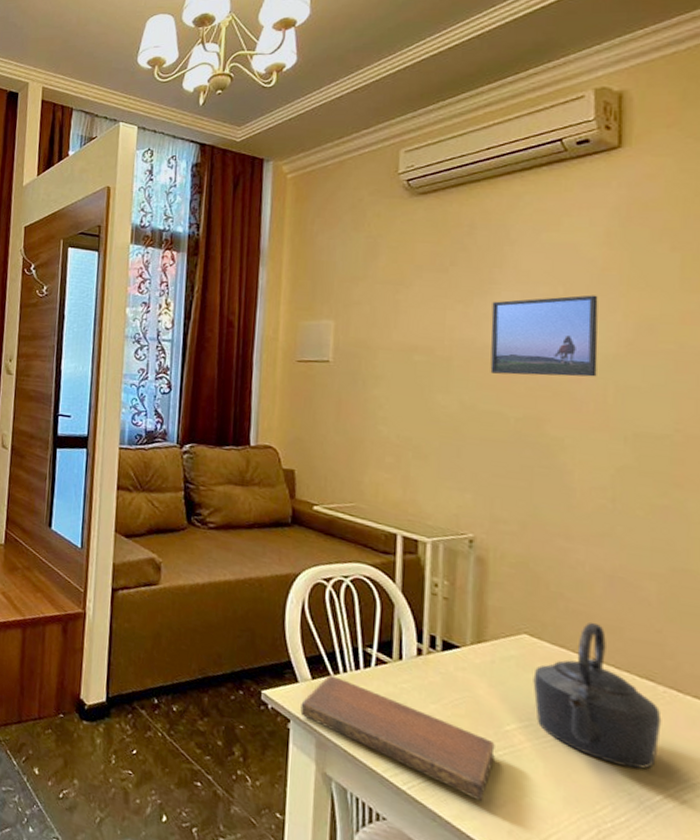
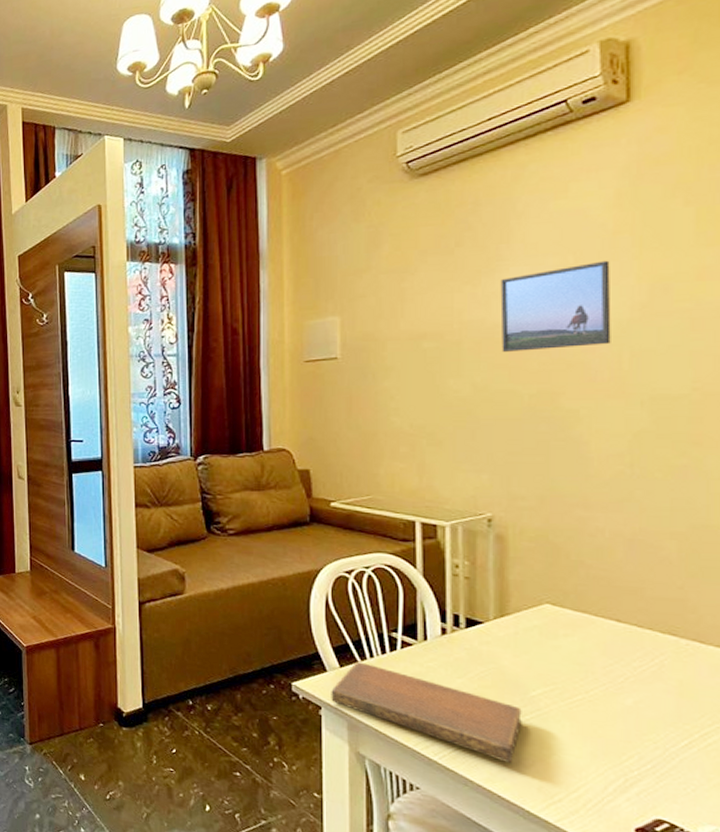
kettle: present [533,622,662,769] -> none [557,585,685,719]

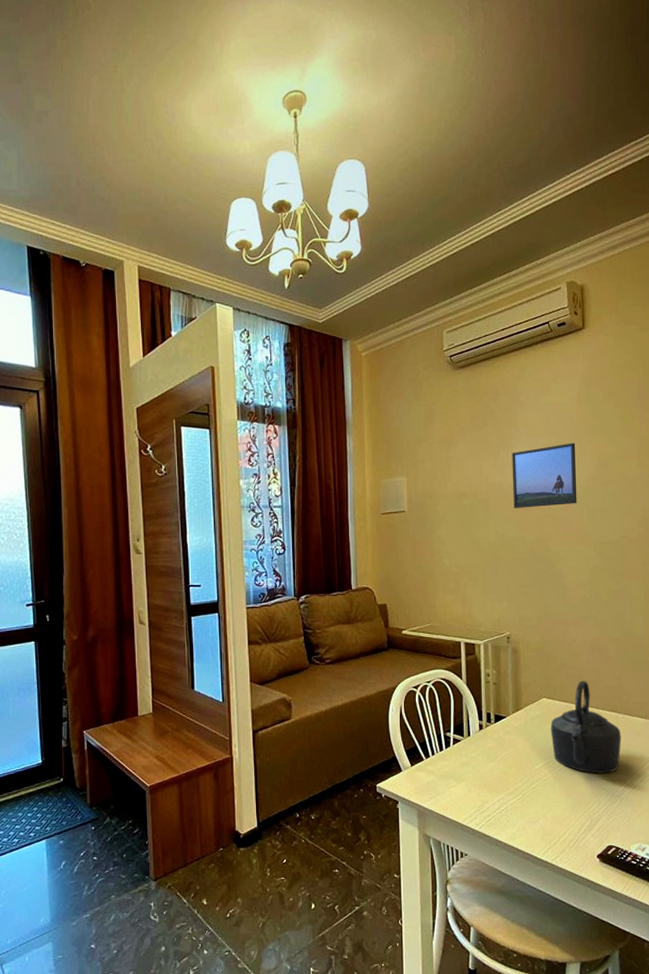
notebook: present [331,662,522,763] -> none [405,760,531,823]
kettle: none [557,585,685,719] -> present [550,680,622,774]

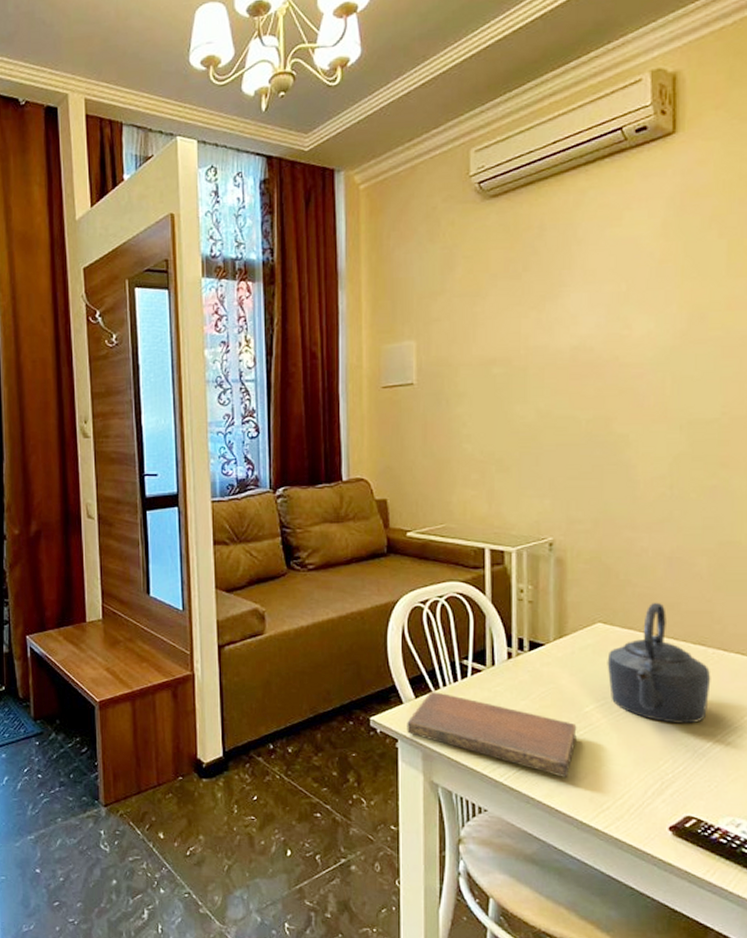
notebook: none [405,760,531,823] -> present [407,692,577,777]
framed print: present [512,443,577,508] -> none [562,289,657,378]

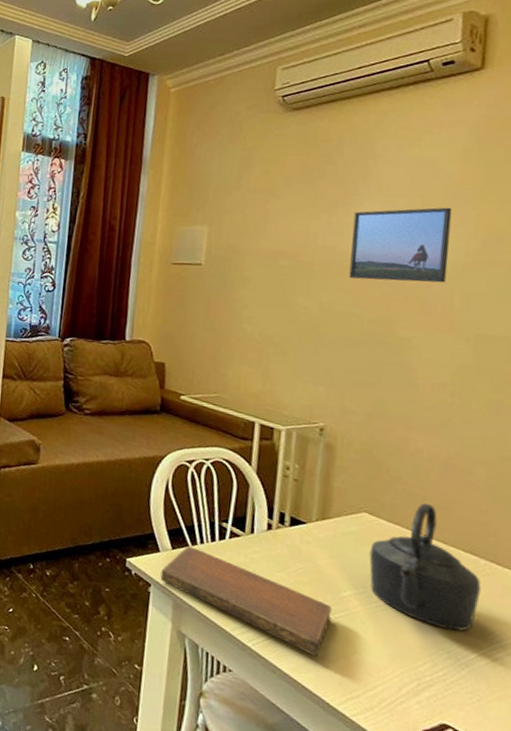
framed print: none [562,289,657,378] -> present [348,207,452,283]

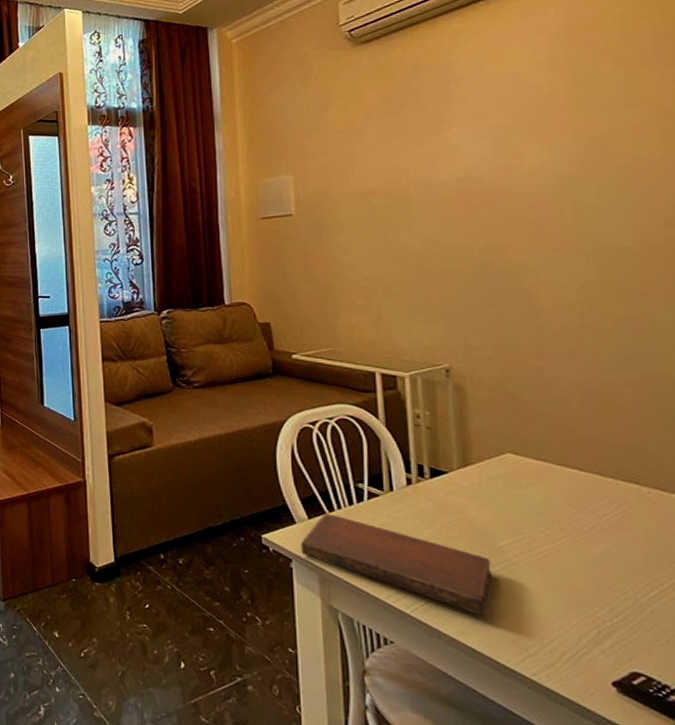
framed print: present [348,207,452,283] -> none [444,120,553,207]
kettle: present [369,503,482,631] -> none [521,434,650,569]

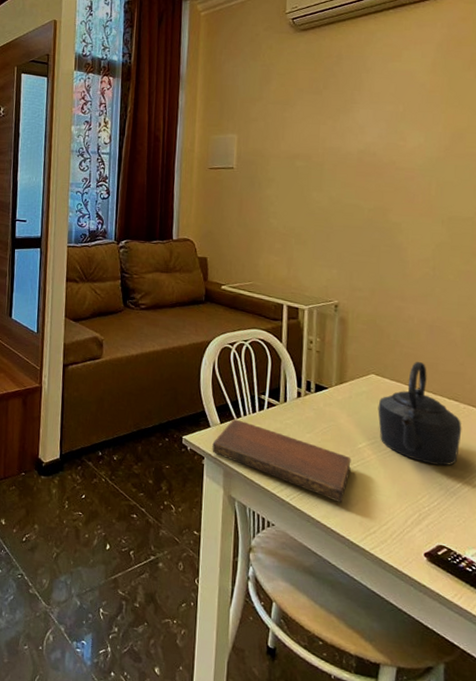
kettle: none [521,434,650,569] -> present [377,361,462,466]

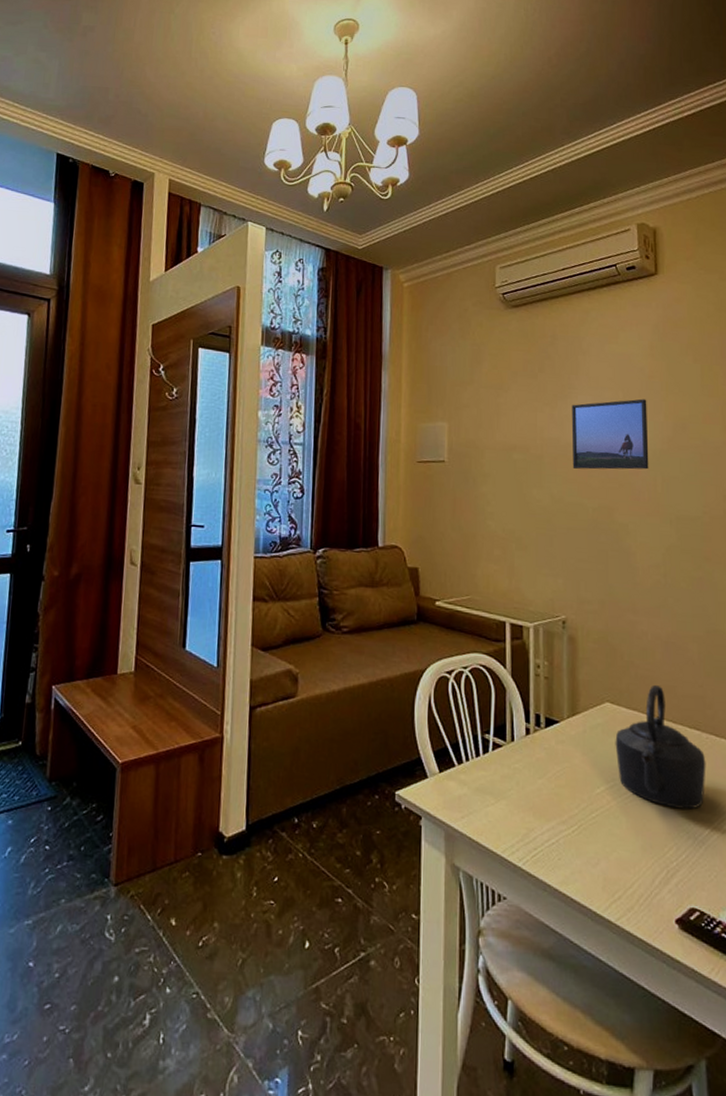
notebook: present [212,419,351,502] -> none [430,766,589,863]
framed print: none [351,111,427,175] -> present [571,399,649,470]

